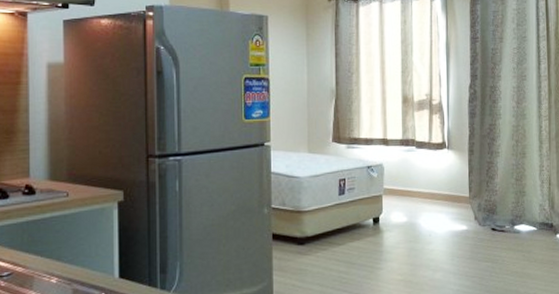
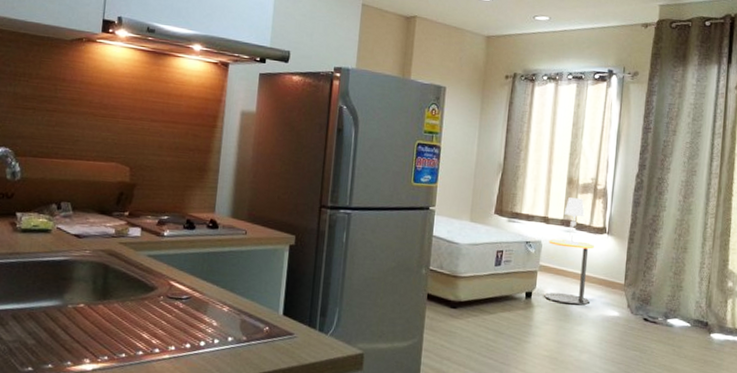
side table: none [390,159,437,225] -> present [544,239,594,305]
table lamp: none [402,116,423,163] -> present [564,197,585,245]

